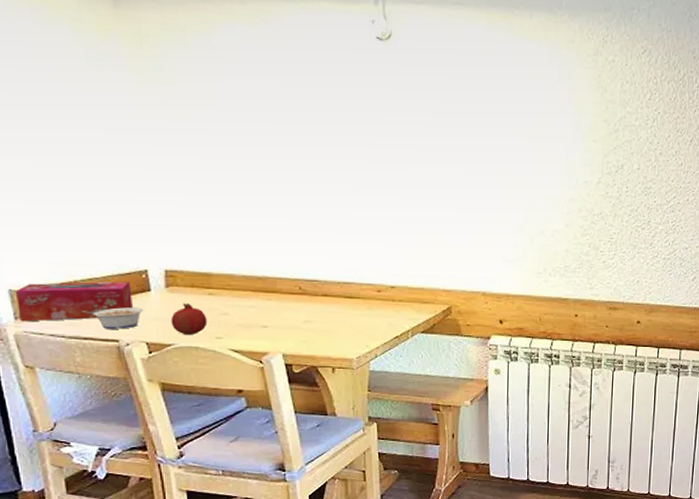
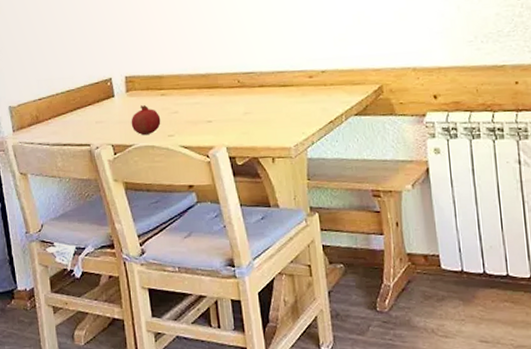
tissue box: present [15,281,133,322] -> none [13,90,101,134]
legume: present [82,307,143,329] -> none [62,113,109,135]

